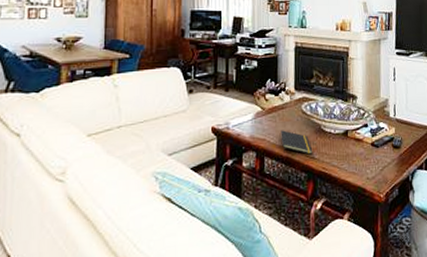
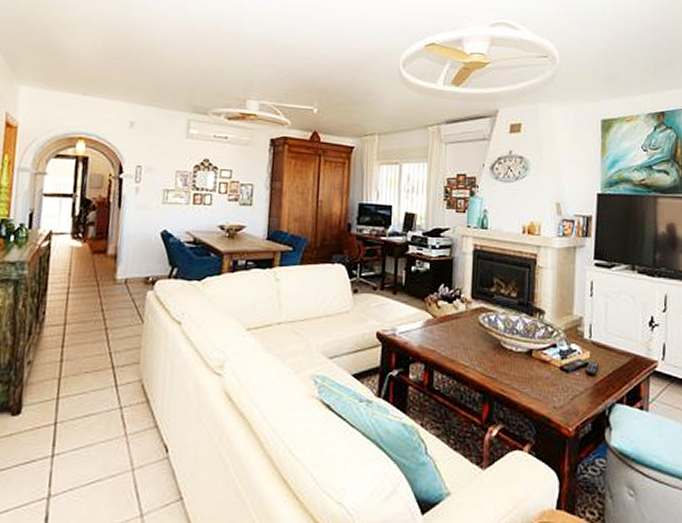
notepad: present [280,130,313,154] -> none [453,342,490,373]

